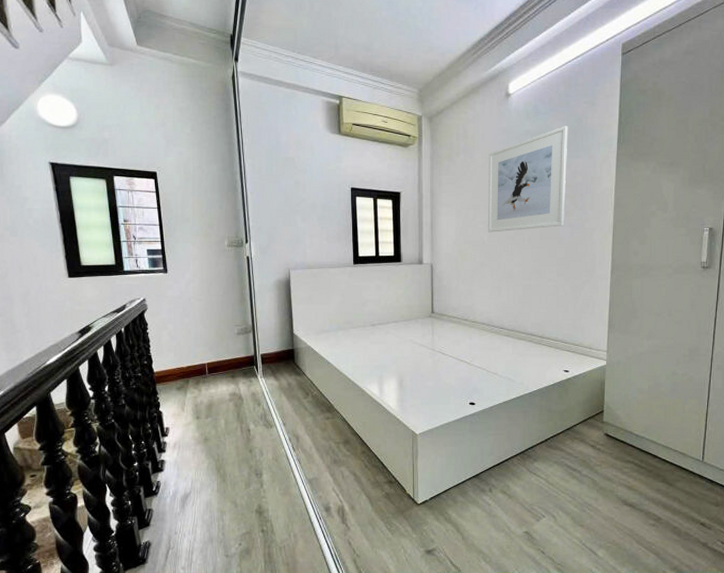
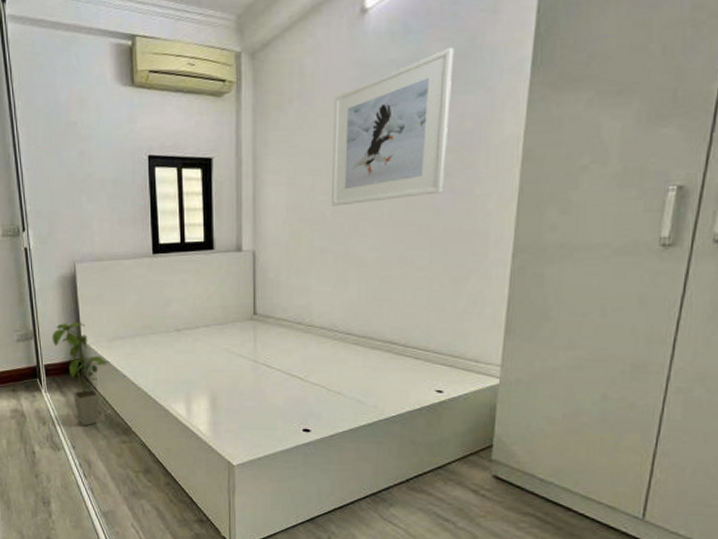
house plant: none [268,318,317,406] -> present [52,322,110,426]

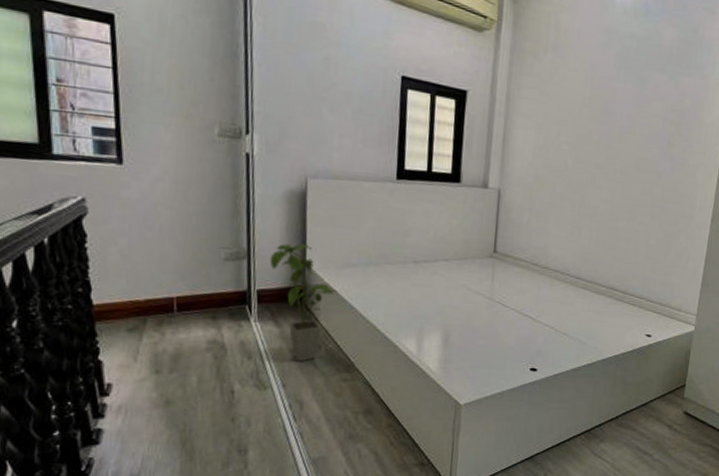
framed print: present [332,47,455,206] -> none [573,33,682,159]

